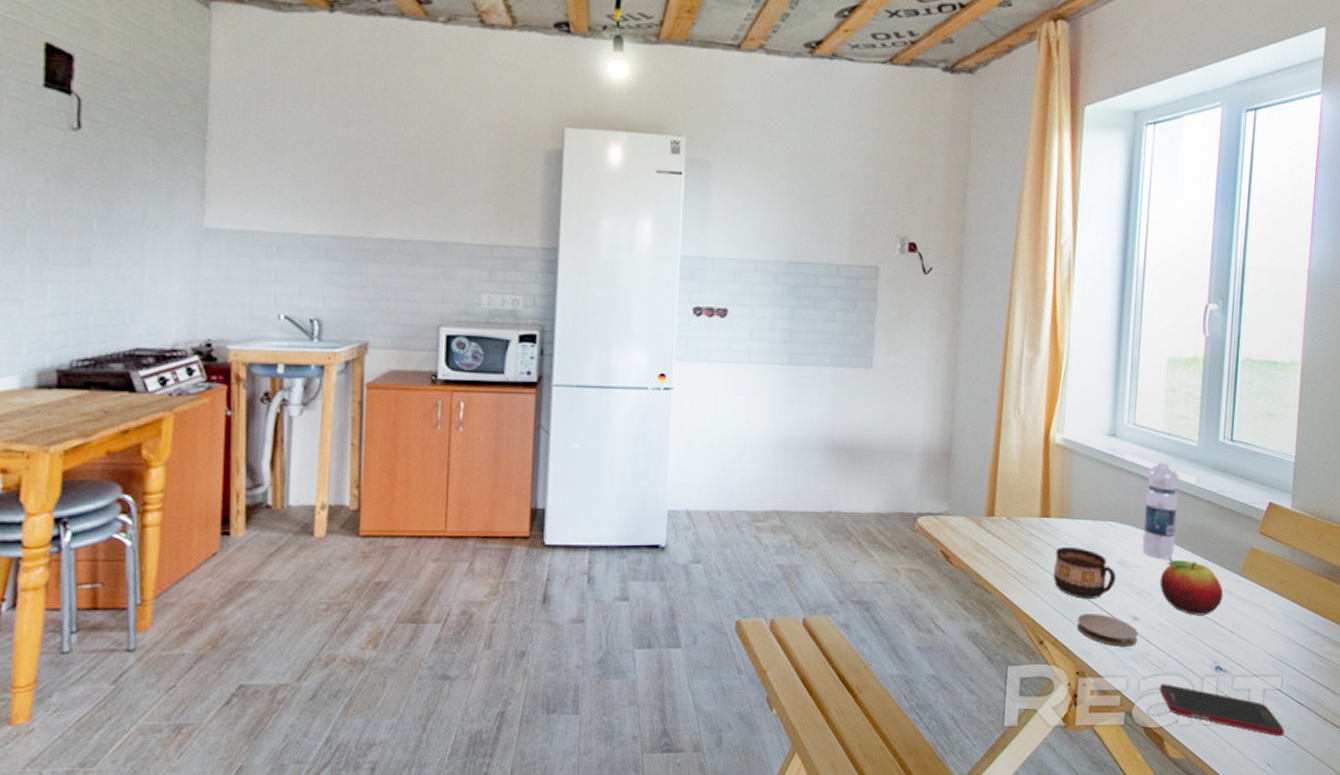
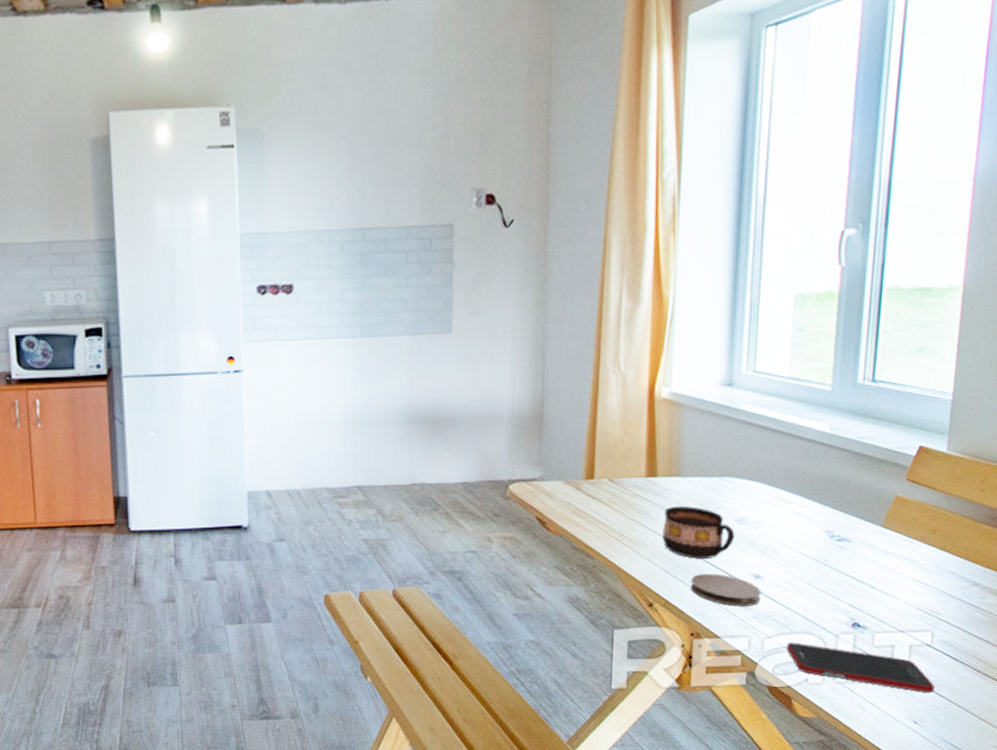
water bottle: present [1142,457,1179,559] -> none [765,405,809,514]
fruit: present [1160,560,1224,616] -> none [786,514,862,571]

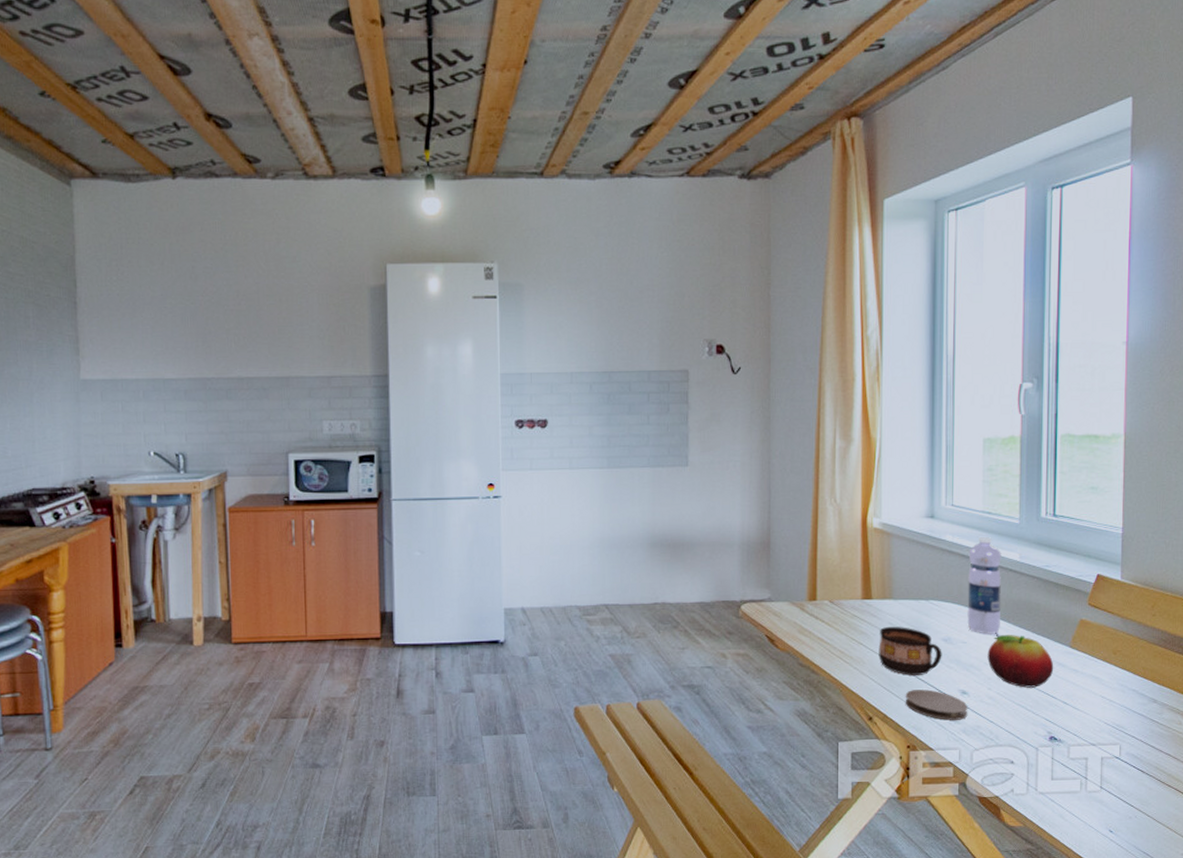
water bottle: none [765,405,809,514] -> present [967,536,1001,634]
fruit: none [786,514,862,571] -> present [987,635,1054,688]
cell phone: present [786,642,935,693] -> none [993,755,1125,803]

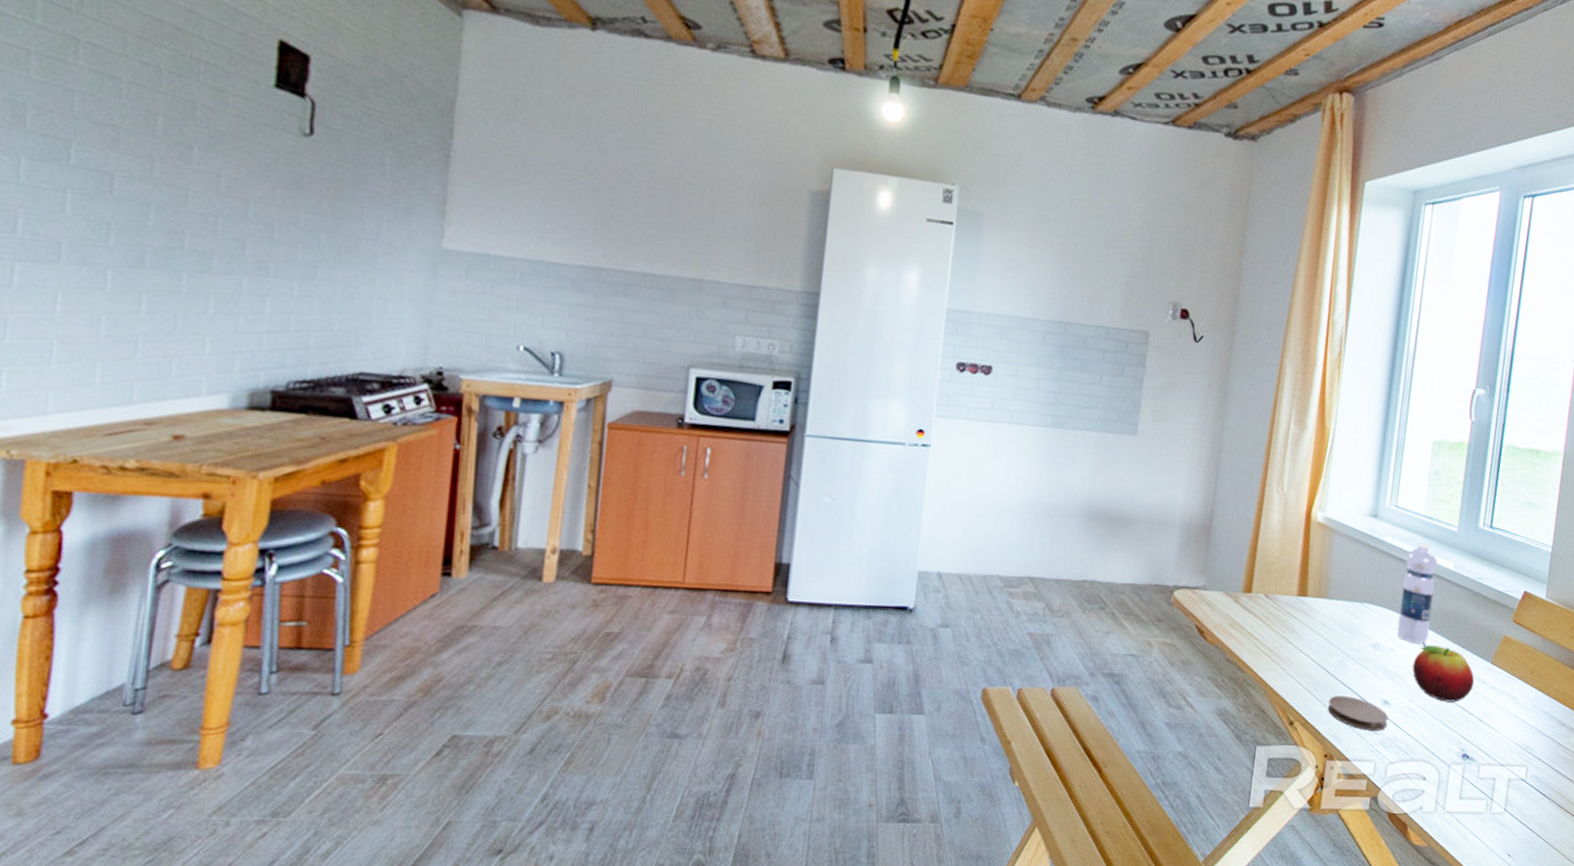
cup: present [878,626,942,675] -> none [1307,626,1370,681]

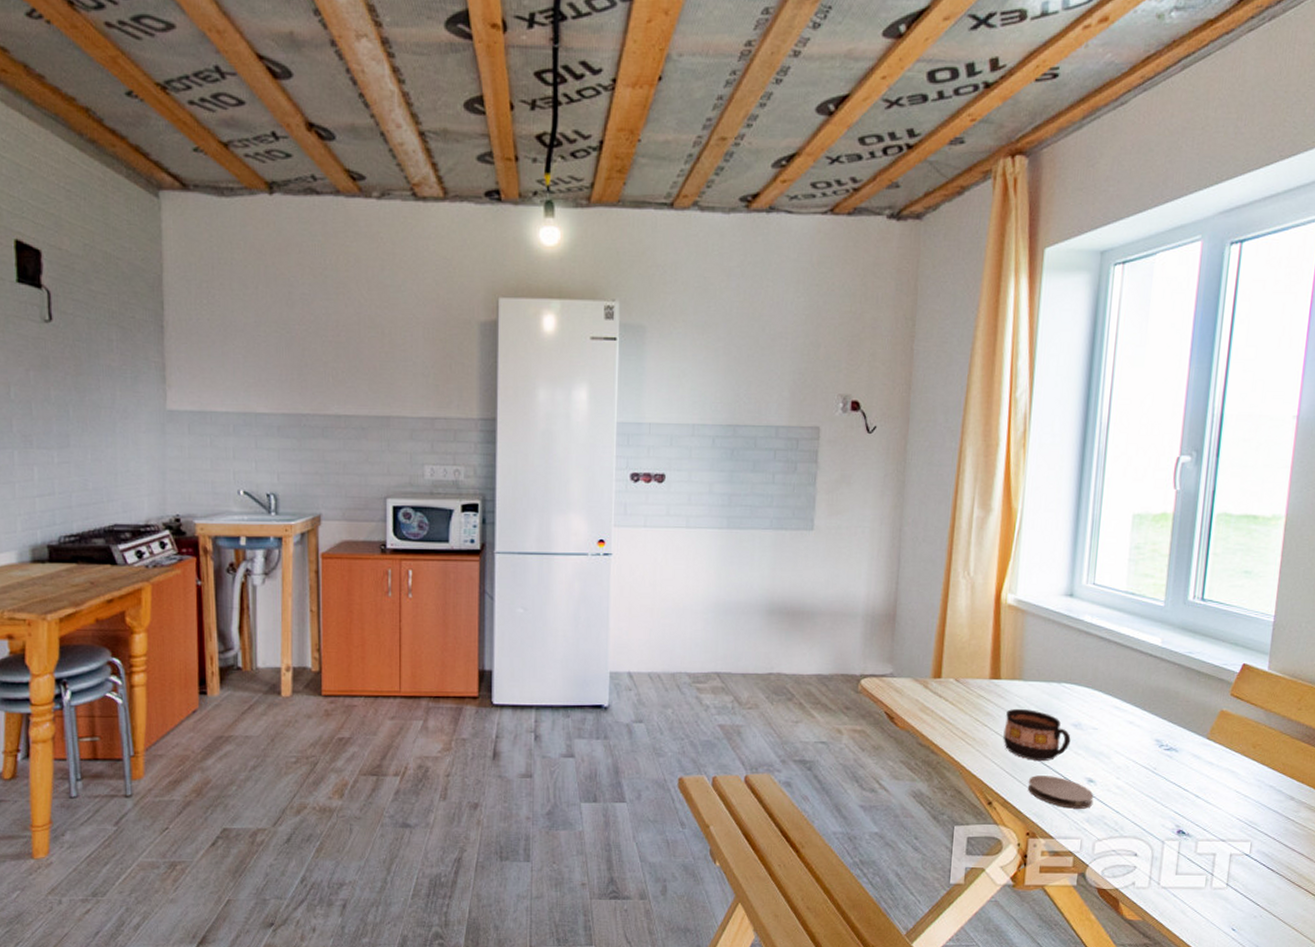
cup: none [1307,626,1370,681] -> present [1003,708,1071,761]
water bottle: present [1397,541,1438,644] -> none [1100,618,1142,721]
fruit: present [1412,645,1475,702] -> none [1118,723,1189,779]

